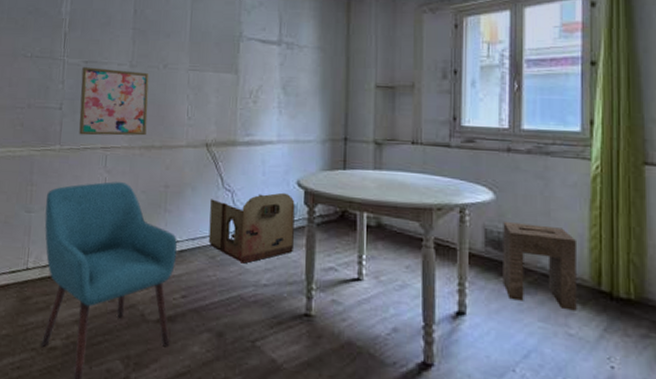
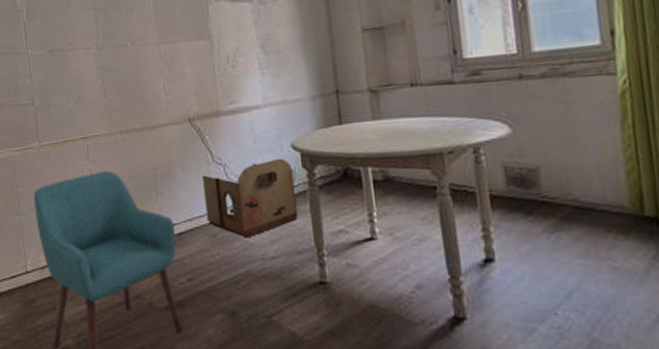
wall art: present [79,67,149,136] -> none [48,53,125,129]
stool: present [503,221,577,311] -> none [524,153,619,242]

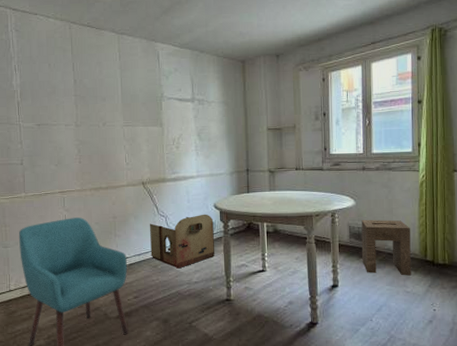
stool: none [524,153,619,242] -> present [361,219,411,276]

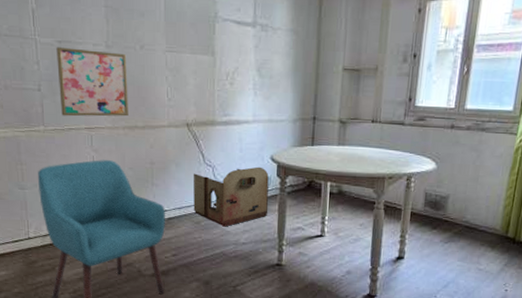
wall art: none [36,129,94,184] -> present [56,47,129,117]
stool: present [361,219,411,276] -> none [435,186,495,253]

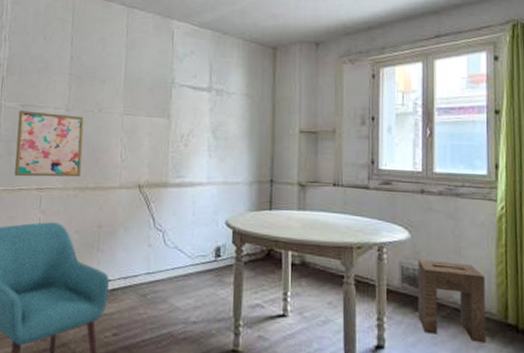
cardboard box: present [193,166,269,227] -> none [140,232,224,302]
stool: none [435,186,495,253] -> present [418,258,486,344]

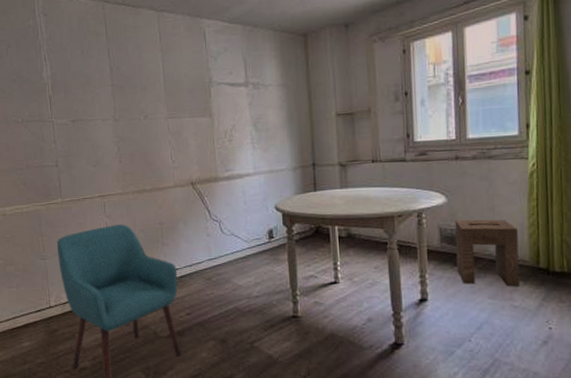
wall art: present [14,110,85,177] -> none [70,124,137,187]

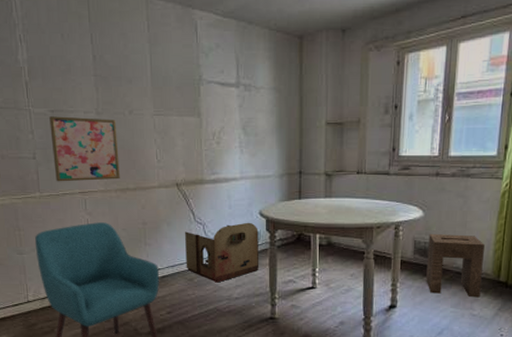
wall art: none [70,124,137,187] -> present [49,116,120,182]
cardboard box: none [201,217,277,281] -> present [185,222,258,283]

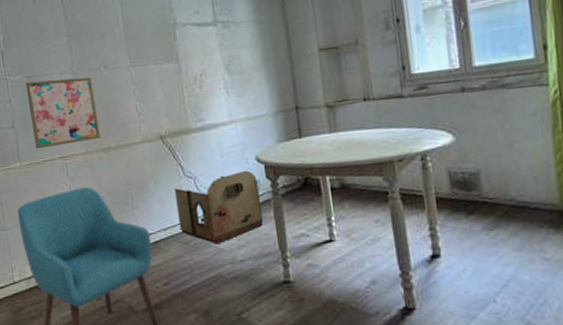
stool: present [426,233,485,298] -> none [466,158,550,236]

